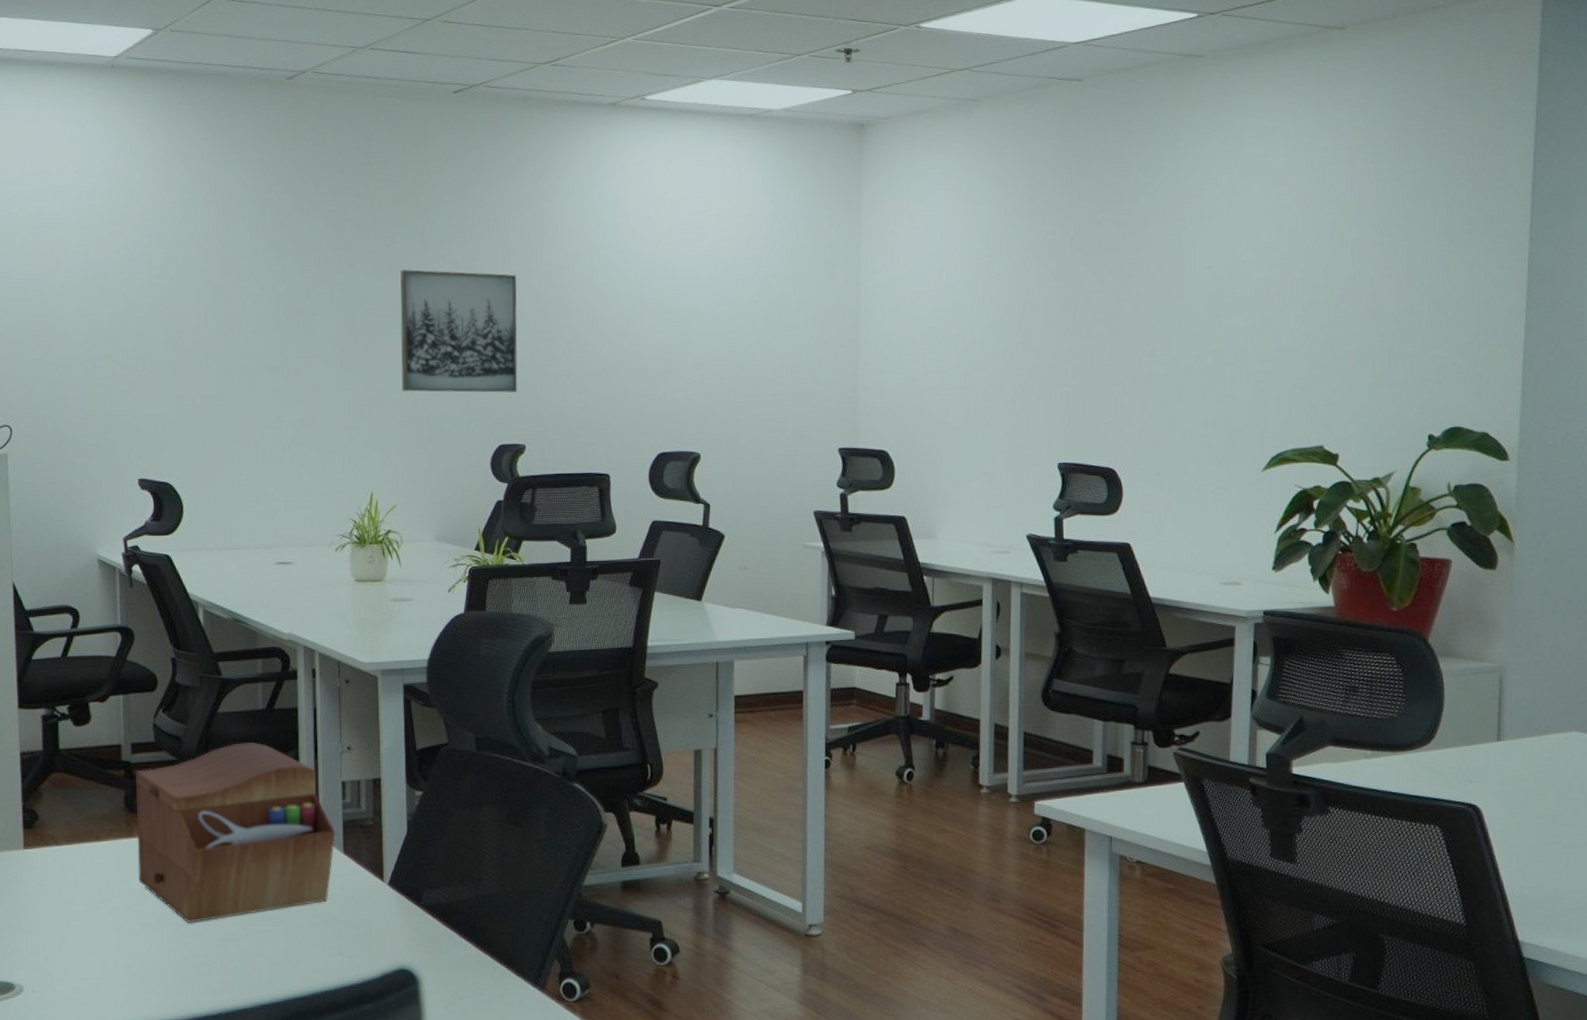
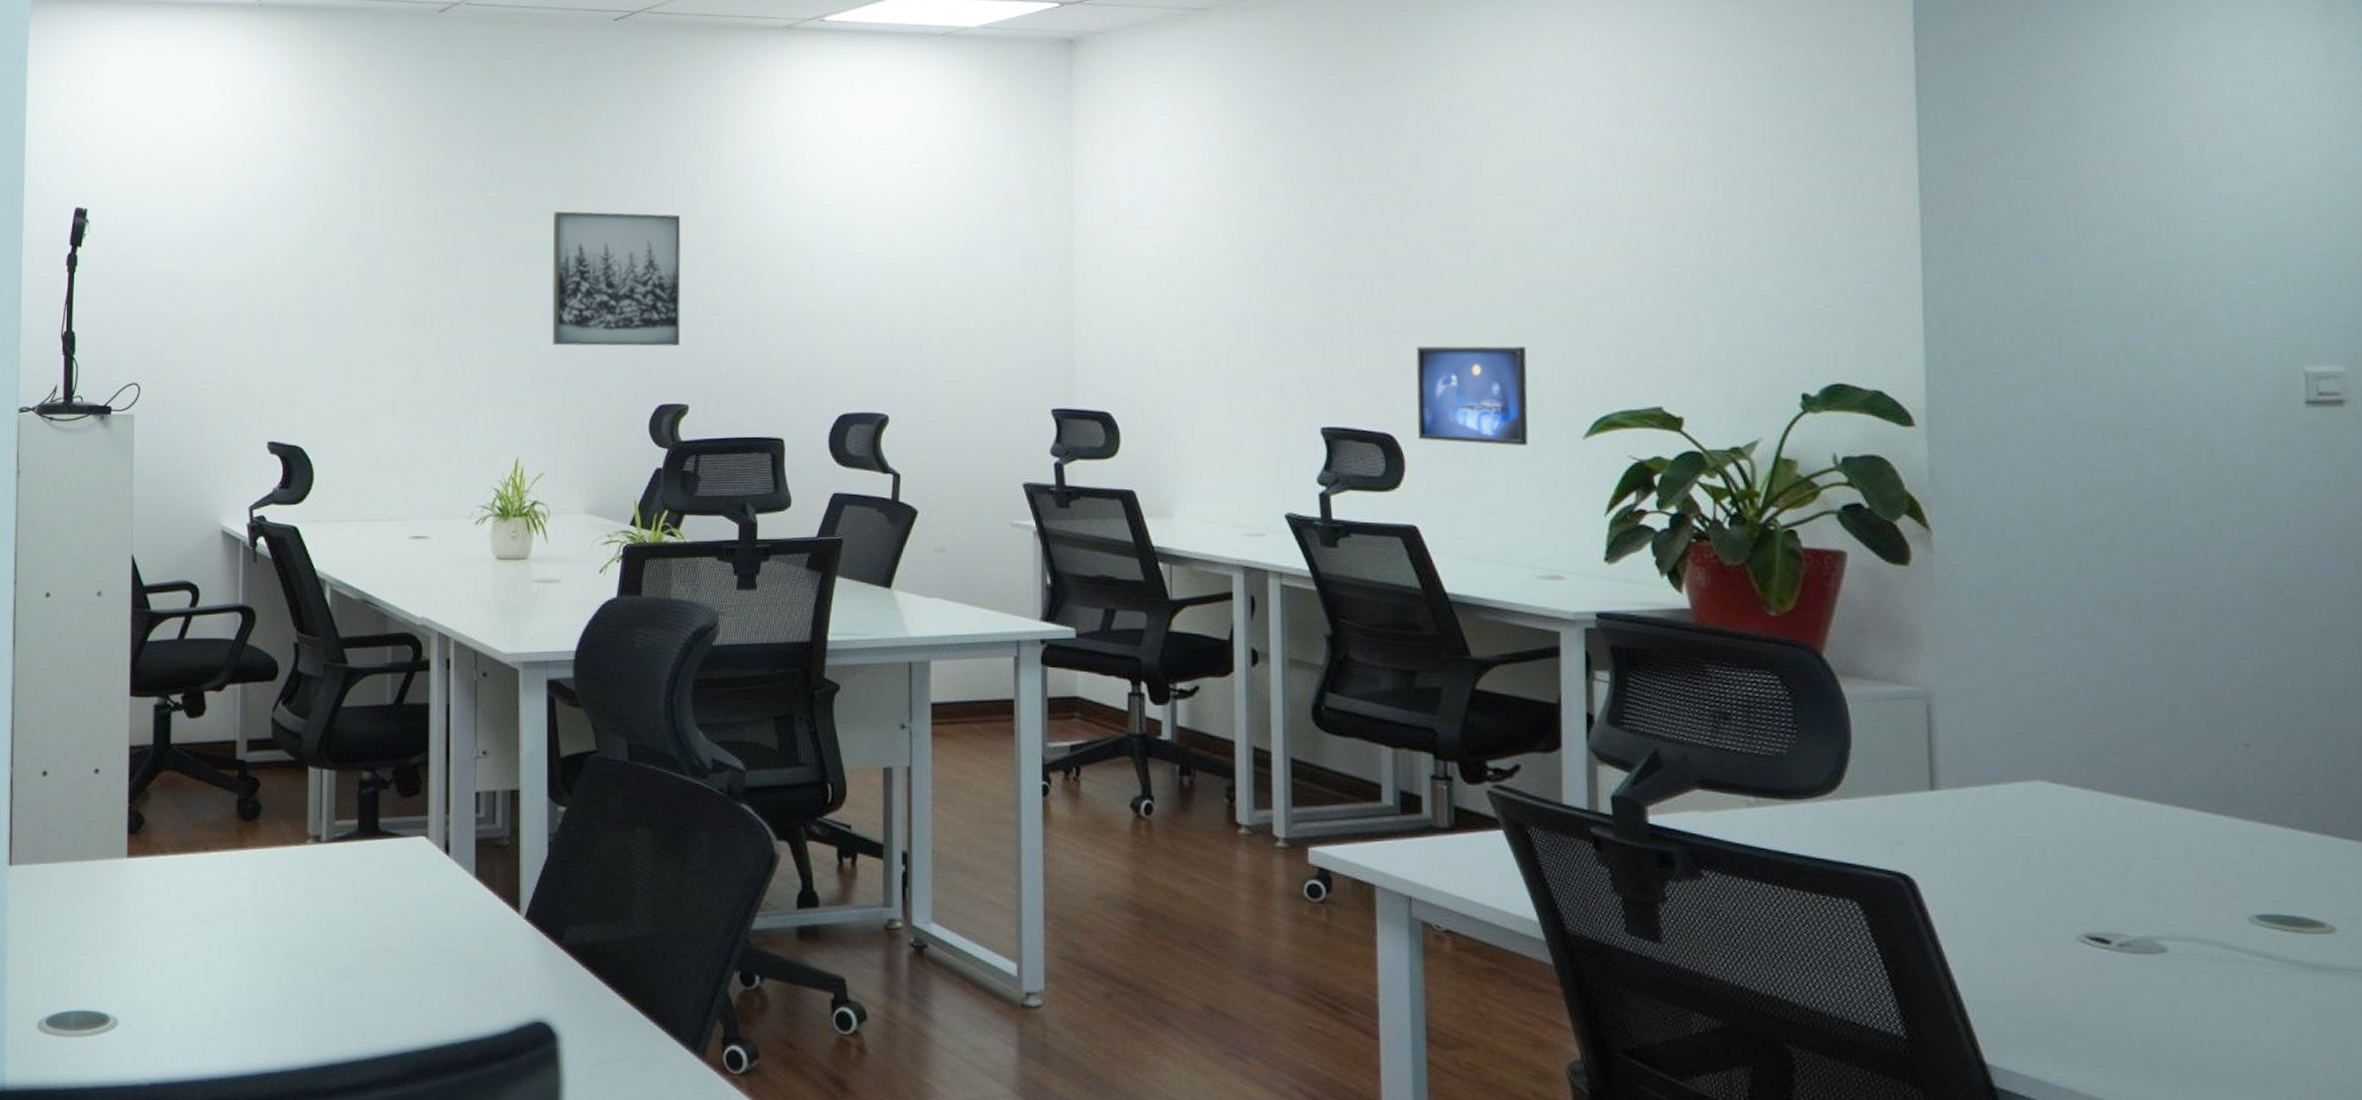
sewing box: present [135,742,336,923] -> none [248,743,467,953]
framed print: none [1134,395,1222,478] -> present [1416,346,1529,446]

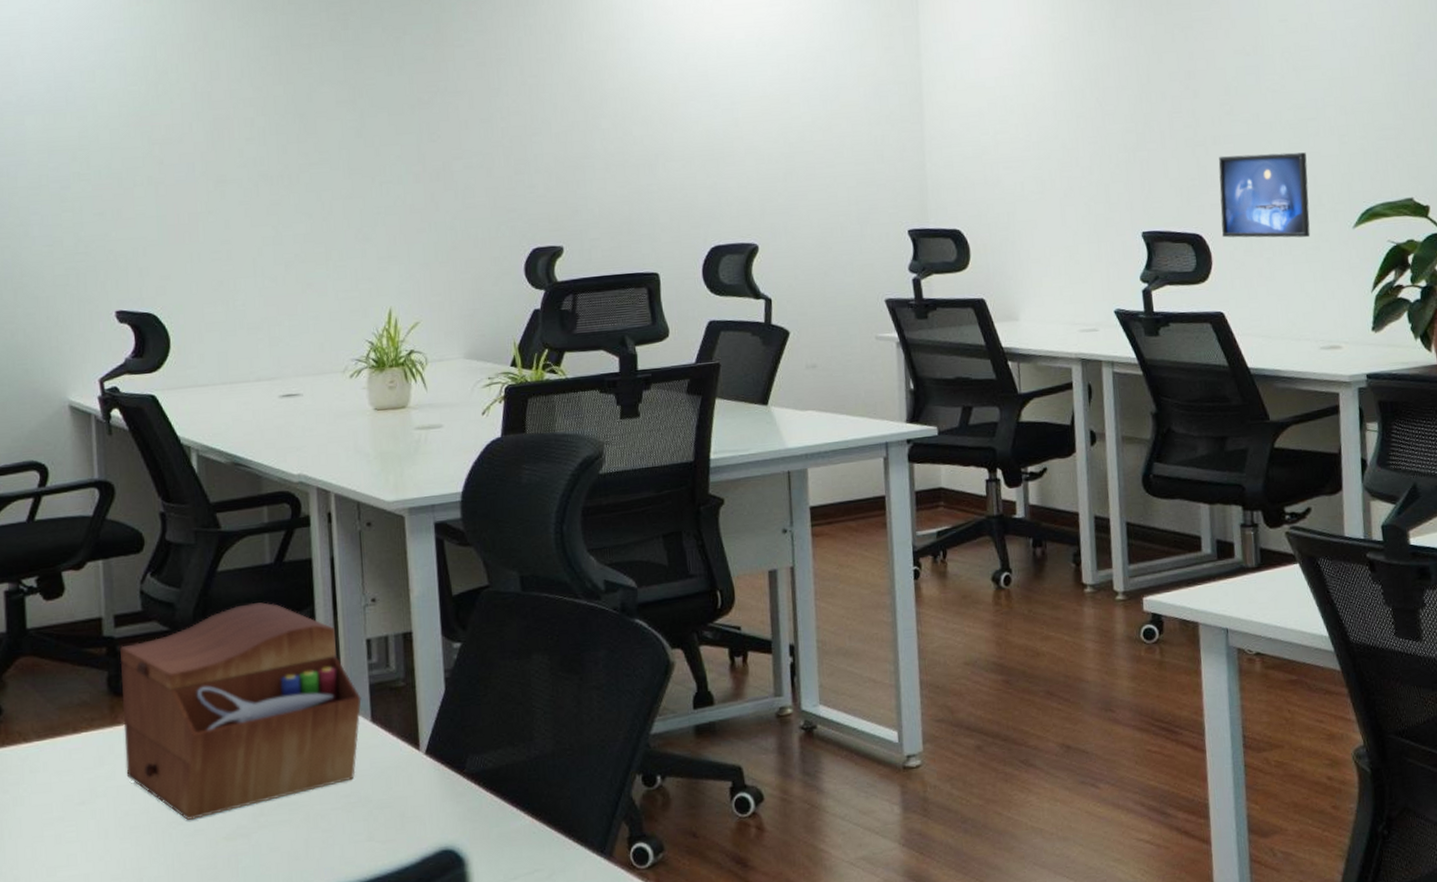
sewing box: none [248,743,467,953] -> present [120,602,362,820]
wall art: present [552,211,681,347] -> none [414,62,551,196]

